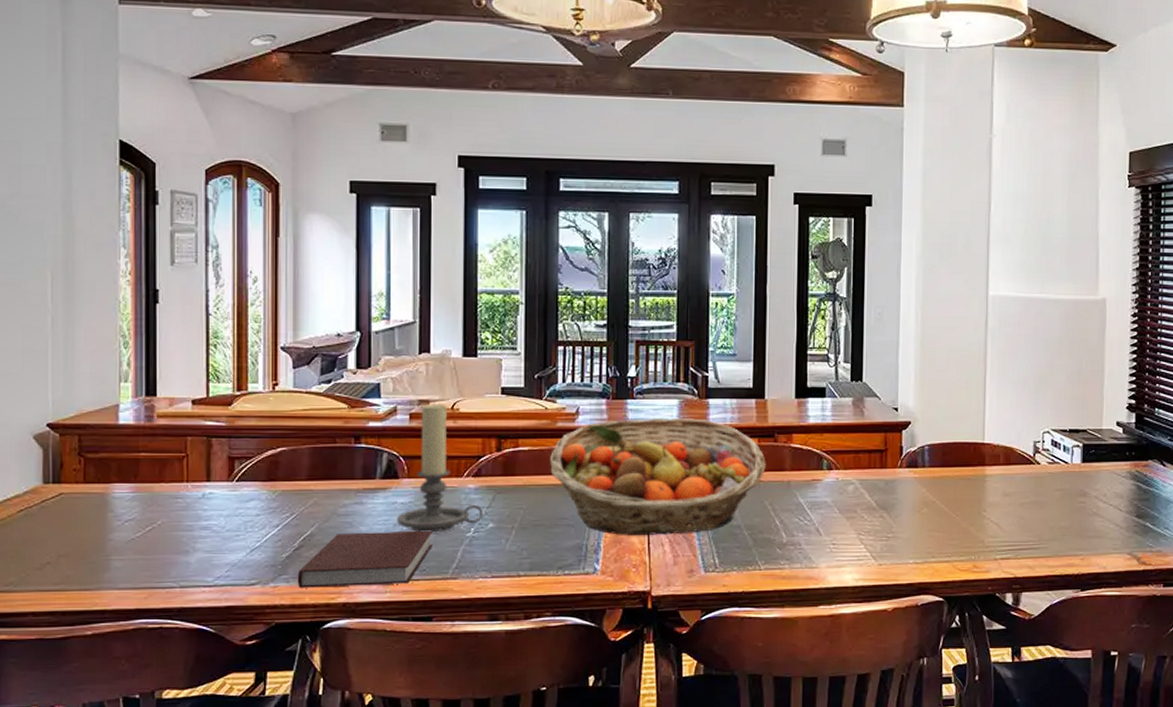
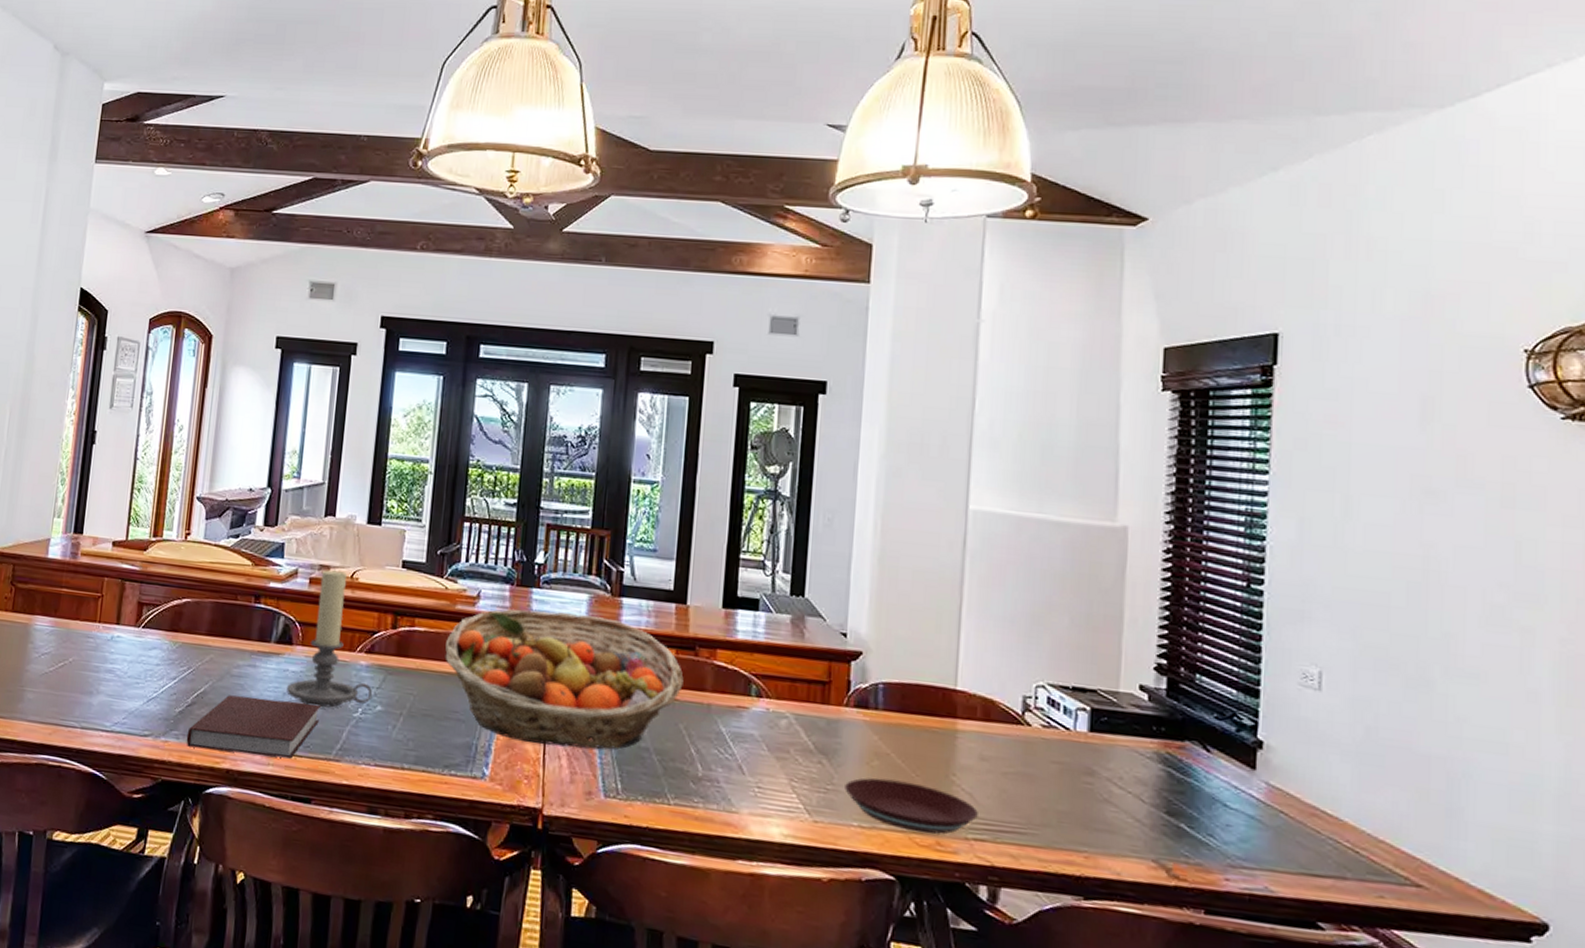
plate: none [902,522,1003,560] -> present [845,778,978,834]

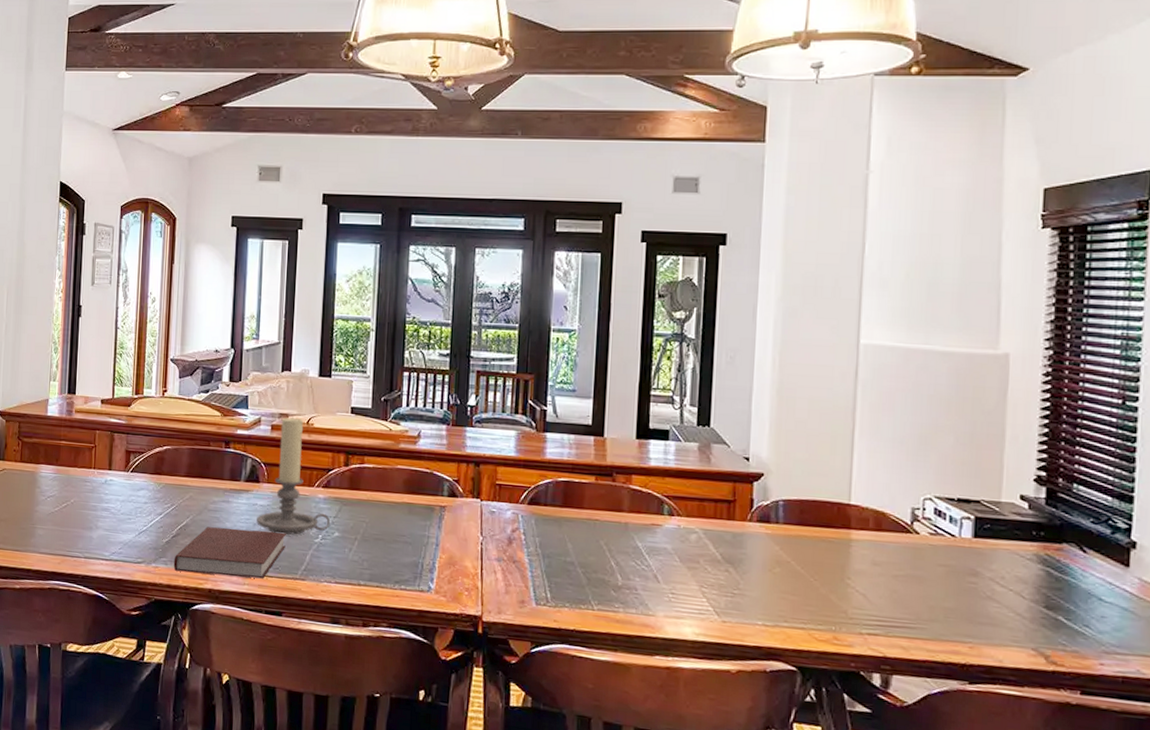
fruit basket: present [445,609,684,750] -> none [392,446,603,565]
plate: present [845,778,978,834] -> none [750,583,871,630]

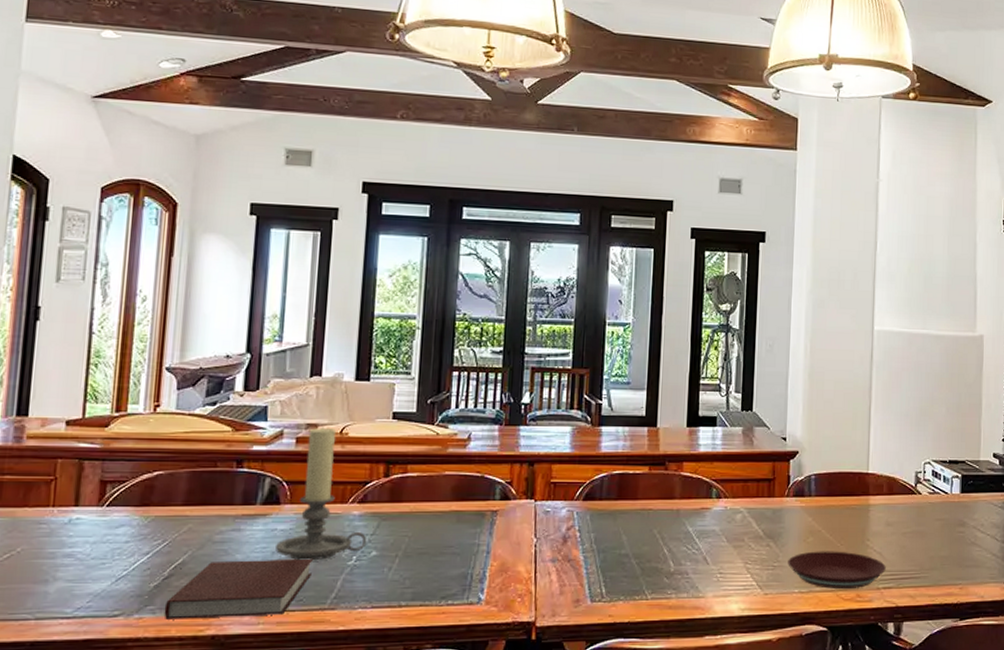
plate: none [750,583,871,630] -> present [788,551,886,590]

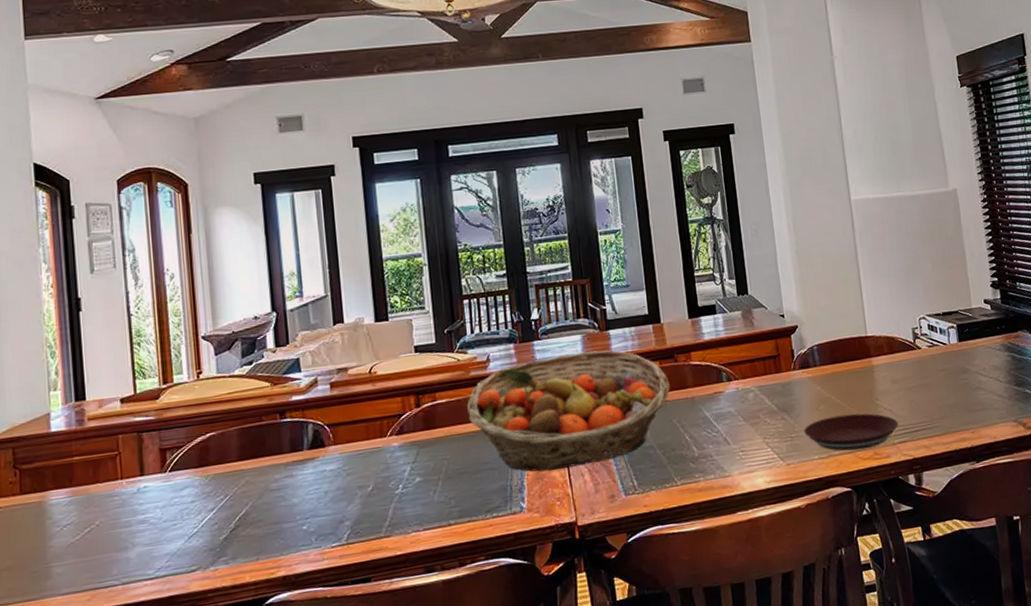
notebook: present [164,558,313,620] -> none [236,492,364,568]
candle holder: present [276,427,367,560] -> none [327,369,410,496]
fruit basket: none [438,444,656,564] -> present [467,350,670,472]

